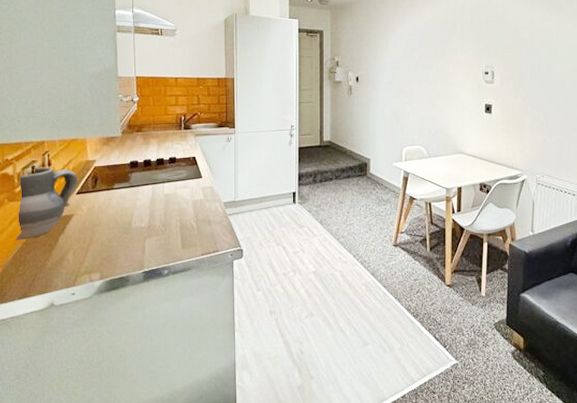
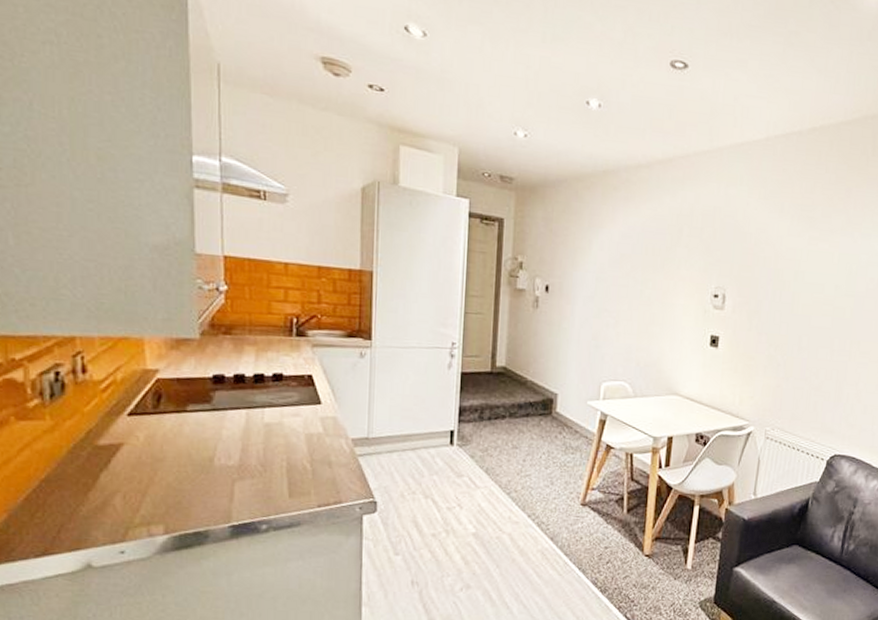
ceramic jug: present [14,167,77,241] -> none [26,373,129,477]

